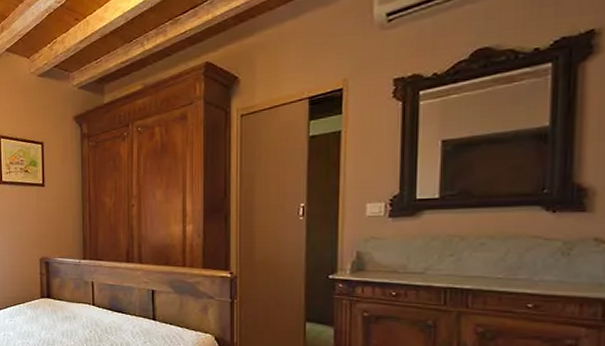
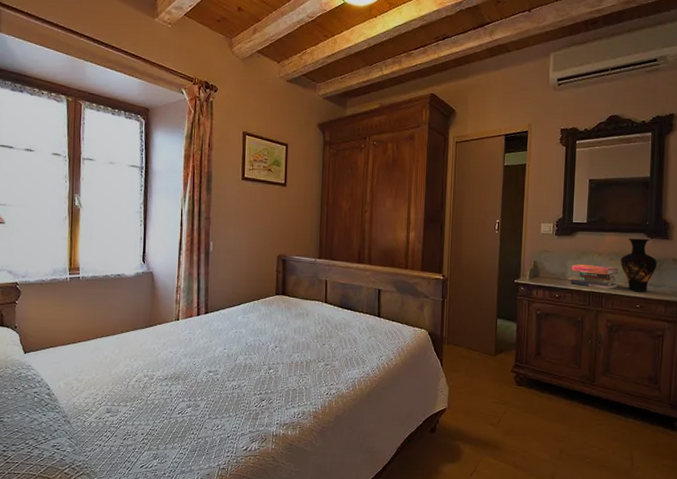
books: none [409,252,494,285] -> present [567,264,618,290]
vase: none [498,213,566,287] -> present [620,238,658,292]

